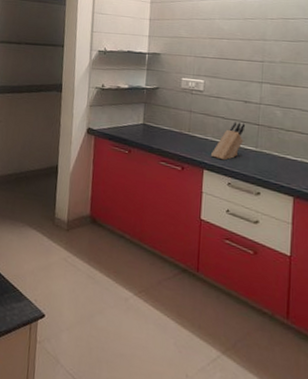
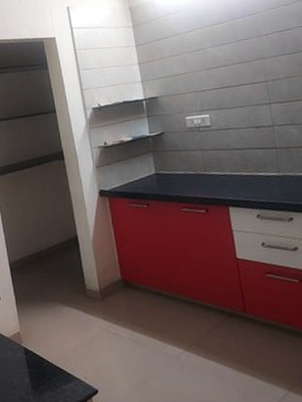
knife block: present [210,122,246,161] -> none [232,149,264,193]

